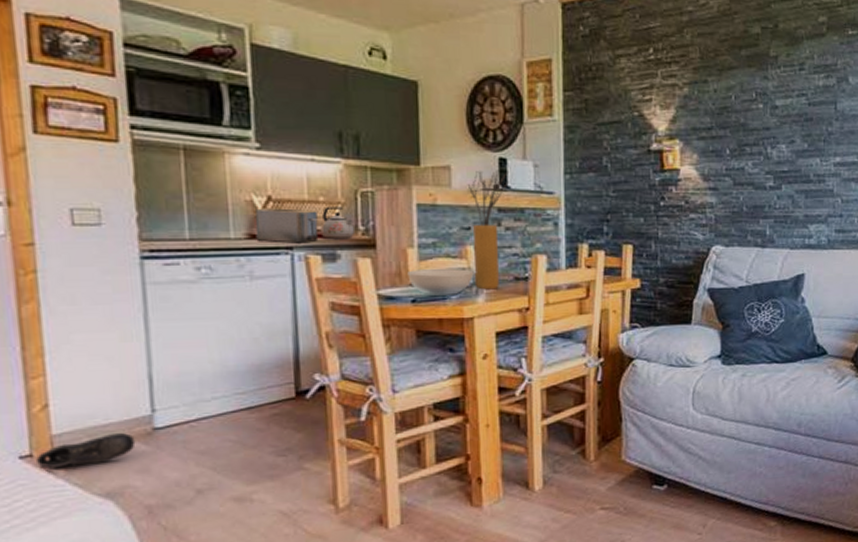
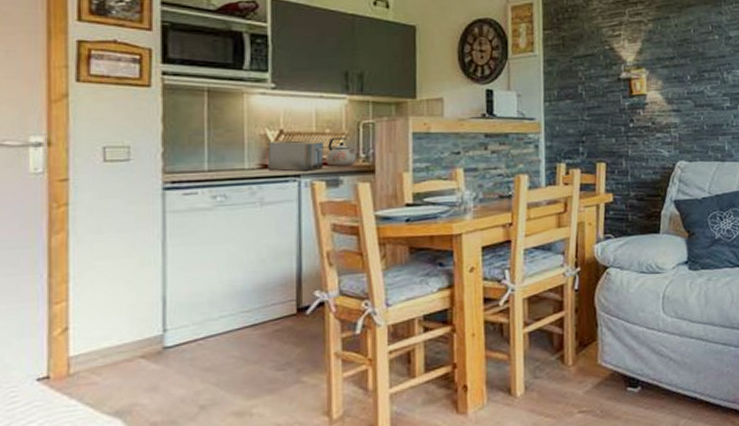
shoe: present [37,433,136,469] -> none [53,353,146,390]
bowl: present [407,268,474,296] -> none [403,189,463,215]
vase: present [467,170,509,290] -> none [457,100,495,208]

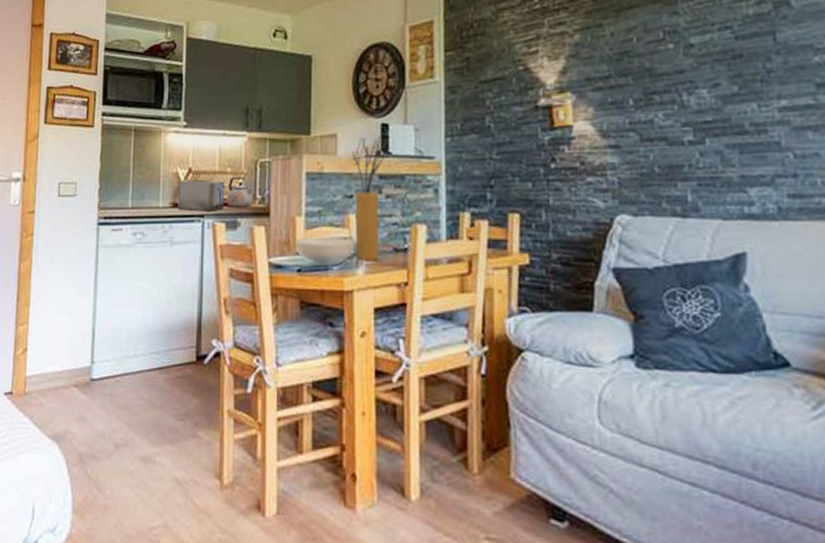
bowl: none [403,189,463,215] -> present [295,237,355,266]
vase: none [457,100,495,208] -> present [351,136,390,261]

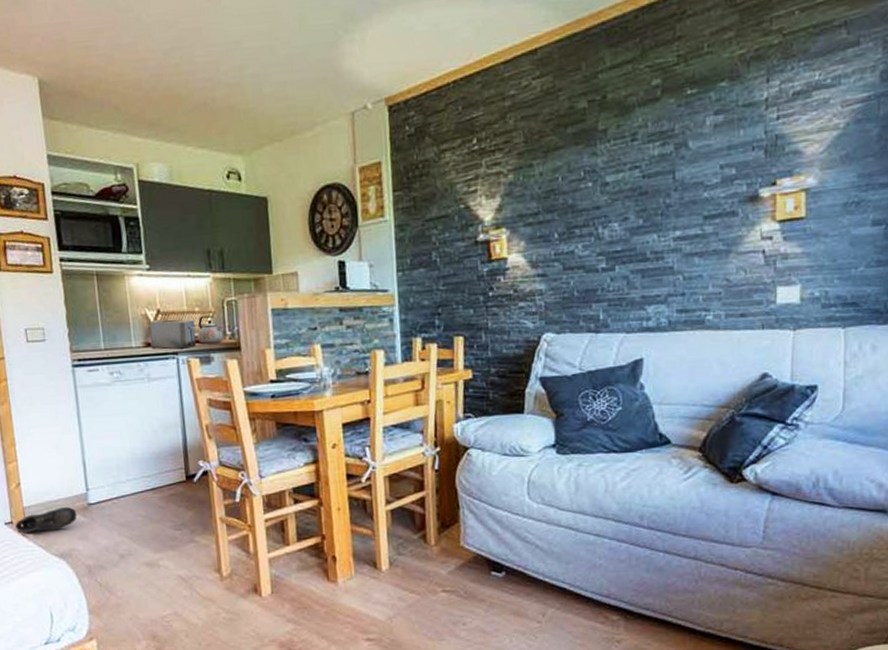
shoe: none [14,380,78,410] -> present [15,507,77,534]
bowl: present [295,237,355,266] -> none [267,366,322,391]
vase: present [351,136,390,261] -> none [312,272,348,385]

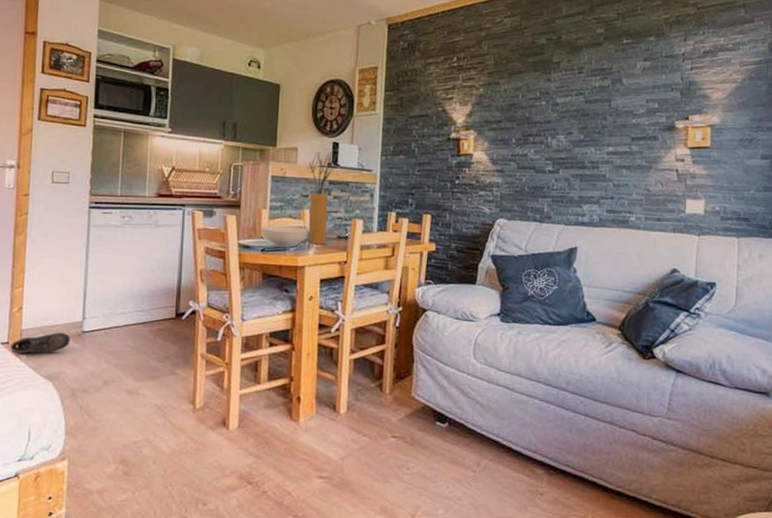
toaster: present [149,319,197,350] -> none [162,175,203,203]
kettle: present [197,315,223,345] -> none [204,175,227,201]
bowl: none [267,366,322,391] -> present [260,225,308,247]
vase: none [312,272,348,385] -> present [307,151,339,245]

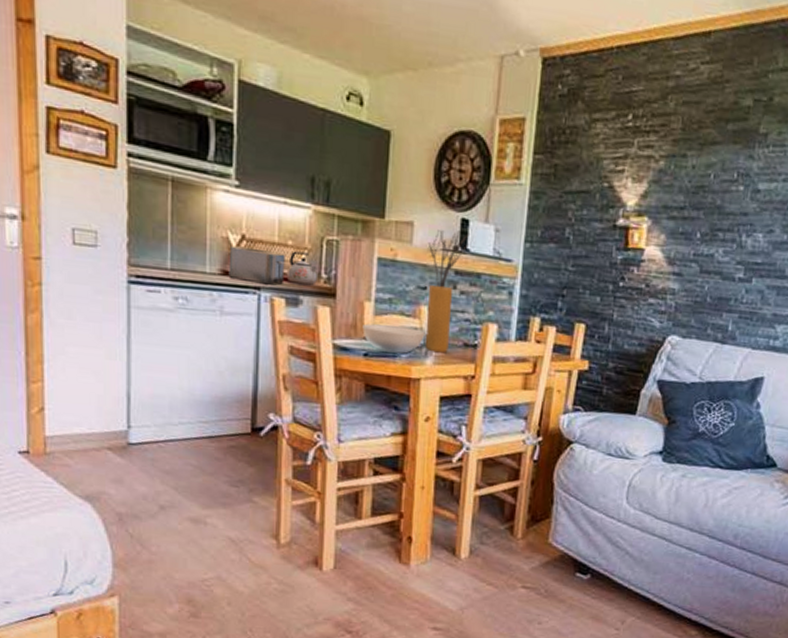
shoe: present [11,333,71,356] -> none [32,442,113,470]
toaster: none [162,175,203,203] -> present [228,245,285,286]
kettle: none [204,175,227,201] -> present [286,251,317,286]

